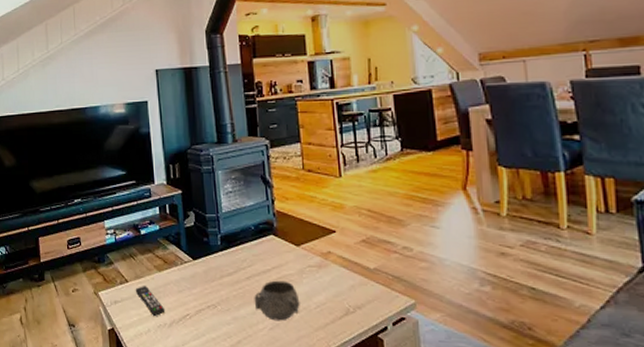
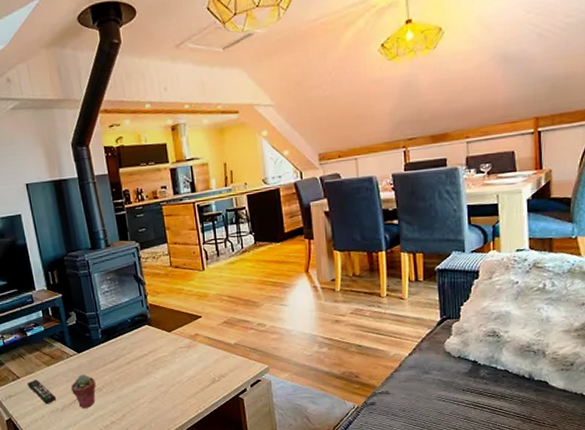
potted succulent: none [181,286,210,328] -> present [70,374,96,409]
decorative bowl: present [254,280,300,321] -> none [134,362,174,395]

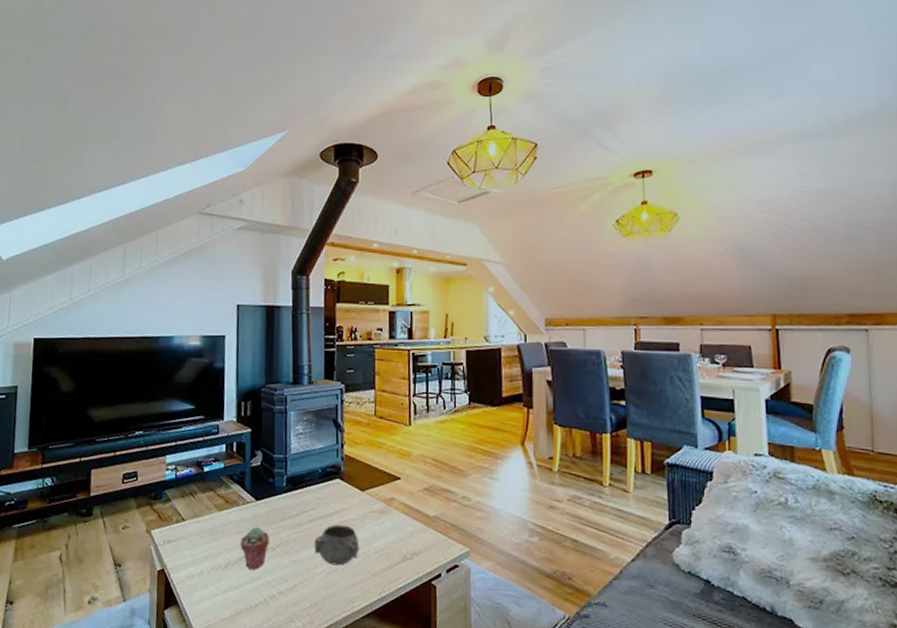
remote control: present [27,379,57,405] -> none [191,524,222,558]
decorative bowl: none [134,362,174,395] -> present [314,524,360,566]

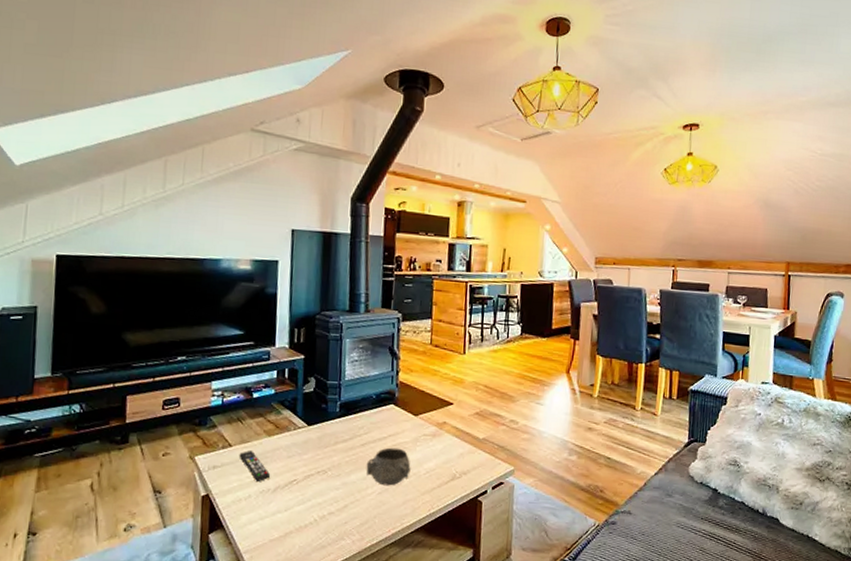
remote control: none [191,524,222,558] -> present [239,449,271,483]
potted succulent: present [239,527,270,571] -> none [290,451,321,493]

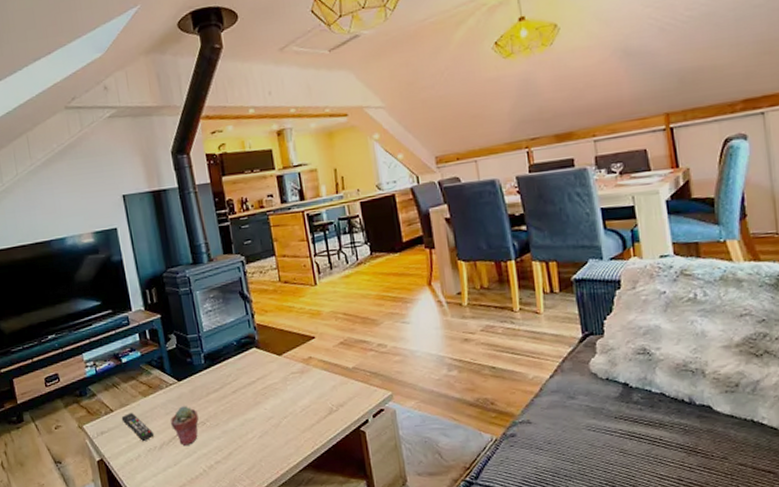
potted succulent: none [290,451,321,493] -> present [170,406,199,447]
decorative bowl: present [366,447,411,486] -> none [241,390,286,429]

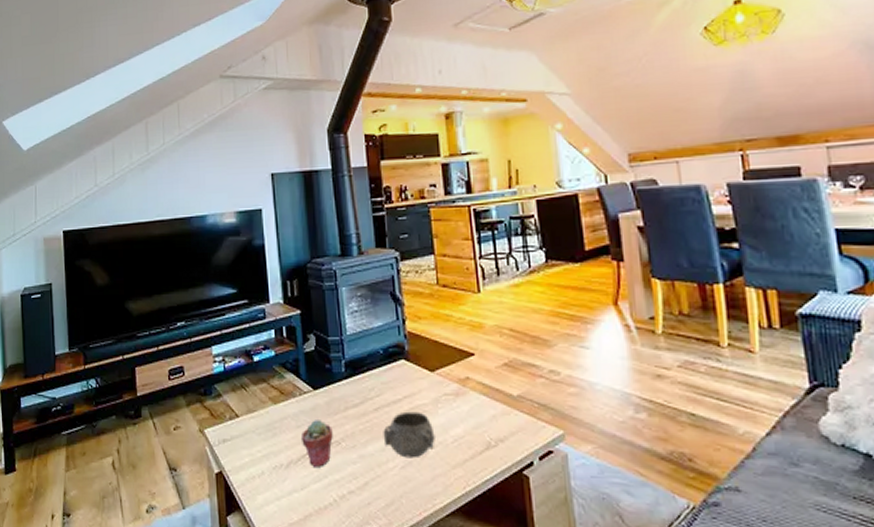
remote control: present [121,412,155,442] -> none [247,420,282,457]
decorative bowl: none [241,390,286,429] -> present [383,411,435,459]

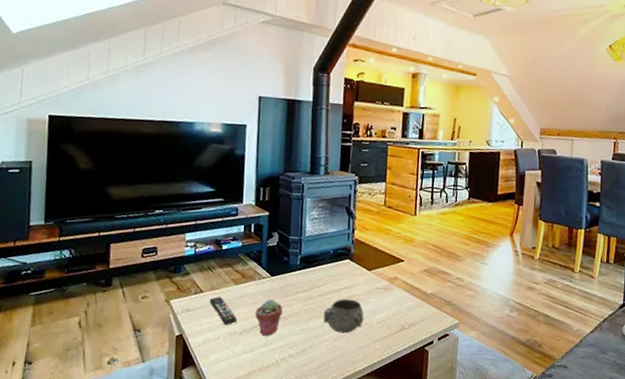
remote control: none [247,420,282,457] -> present [209,296,238,326]

